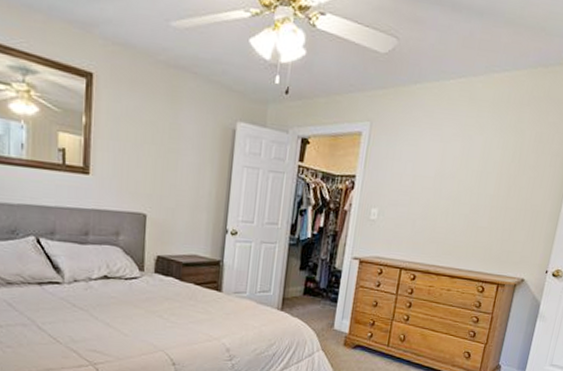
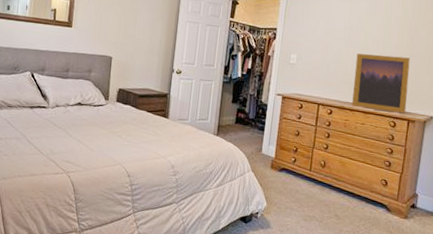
picture frame: none [438,206,506,277] -> present [352,53,411,114]

